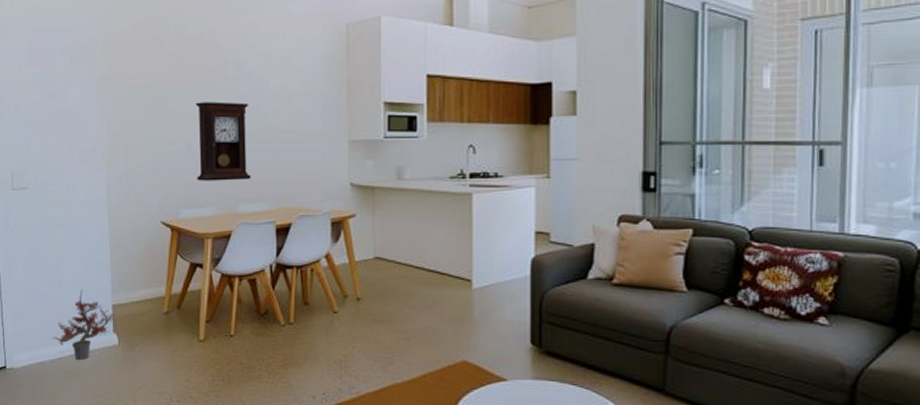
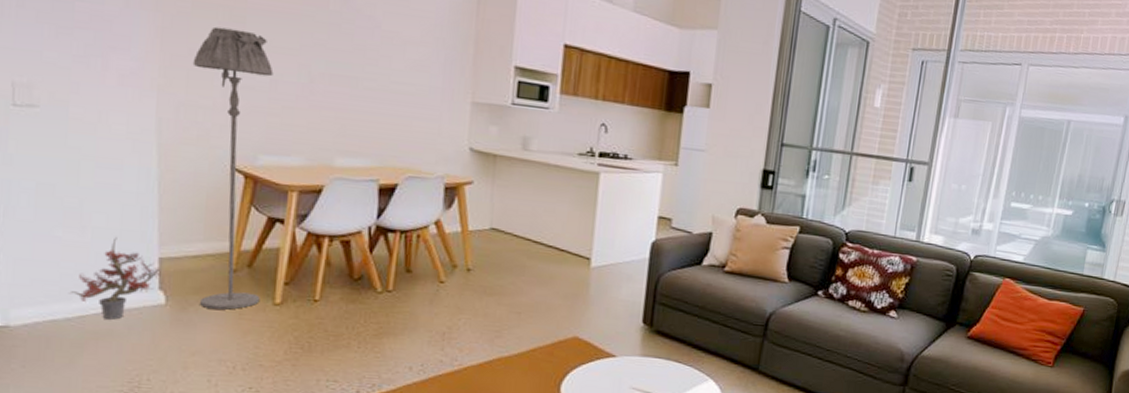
floor lamp: none [130,105,188,347] -> present [192,26,274,310]
pendulum clock: present [195,102,251,181] -> none [282,33,355,131]

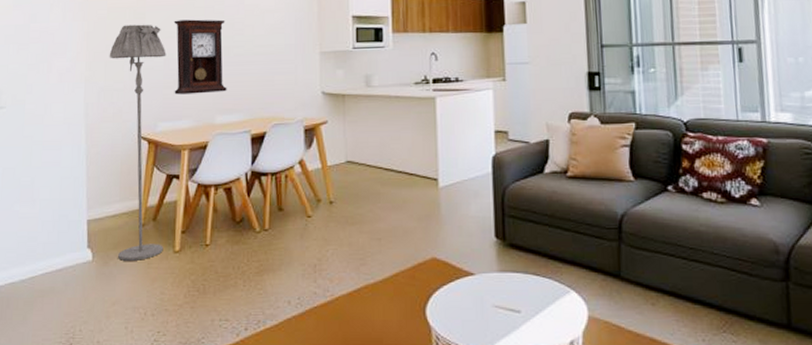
potted plant: present [69,237,161,320] -> none [24,207,89,278]
pendulum clock: none [282,33,355,131] -> present [173,19,227,95]

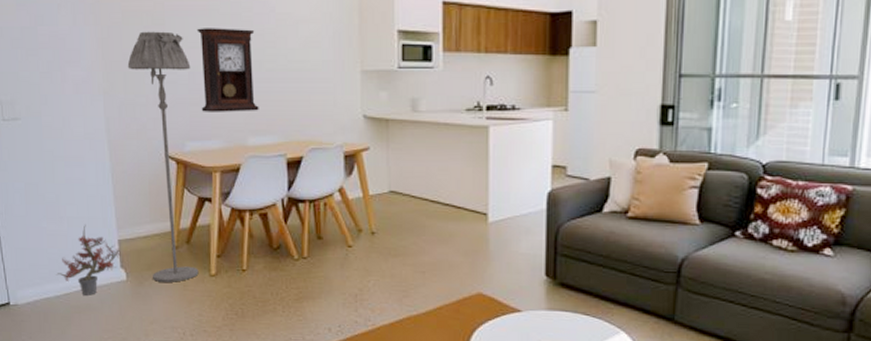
potted plant: none [24,207,89,278] -> present [56,225,121,295]

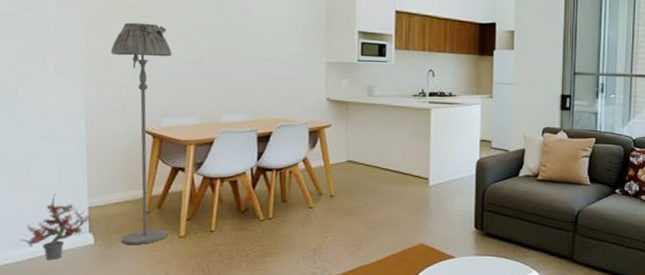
pendulum clock: present [197,28,259,112] -> none [180,22,234,94]

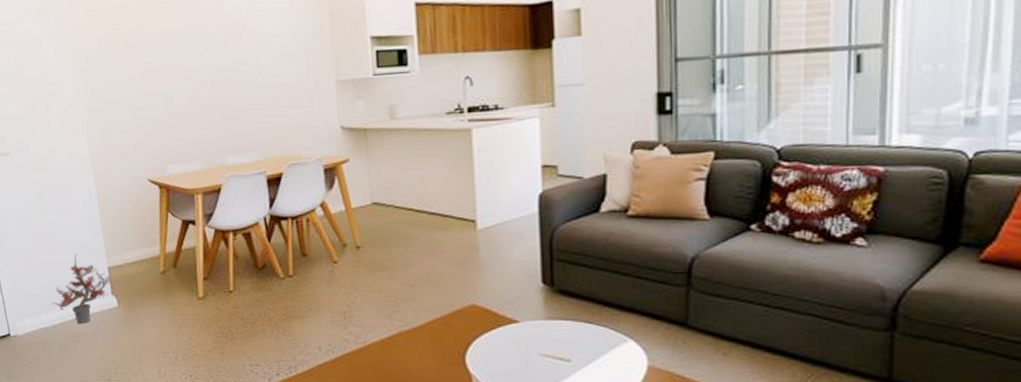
floor lamp: present [110,22,172,244] -> none [107,57,187,307]

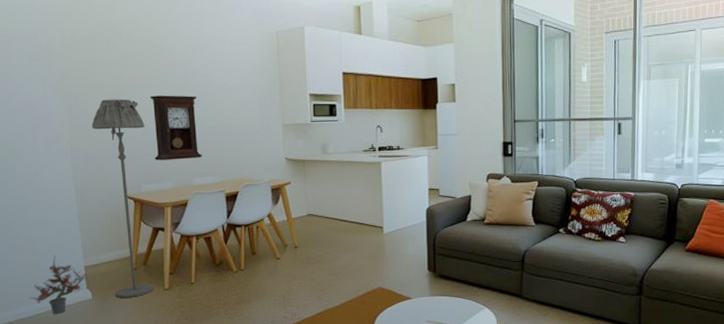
floor lamp: none [107,57,187,307] -> present [91,99,155,298]
pendulum clock: none [171,48,236,135] -> present [149,95,202,161]

